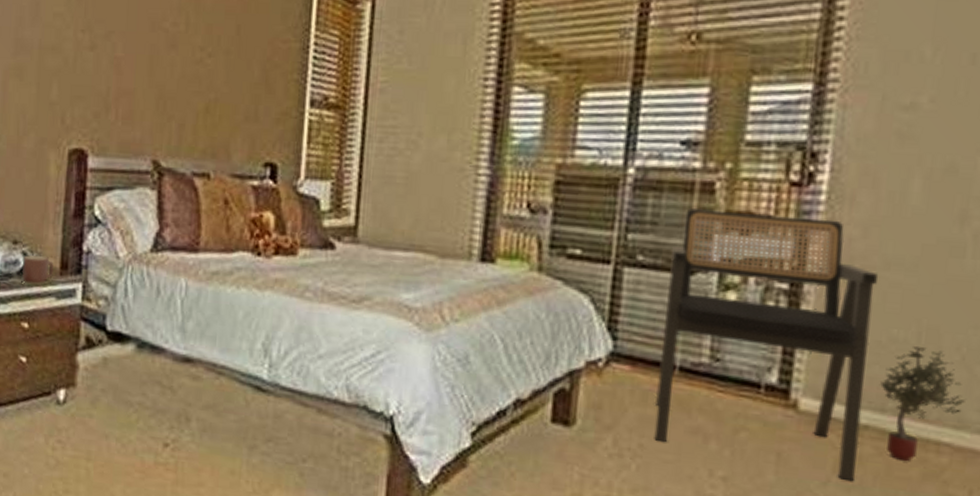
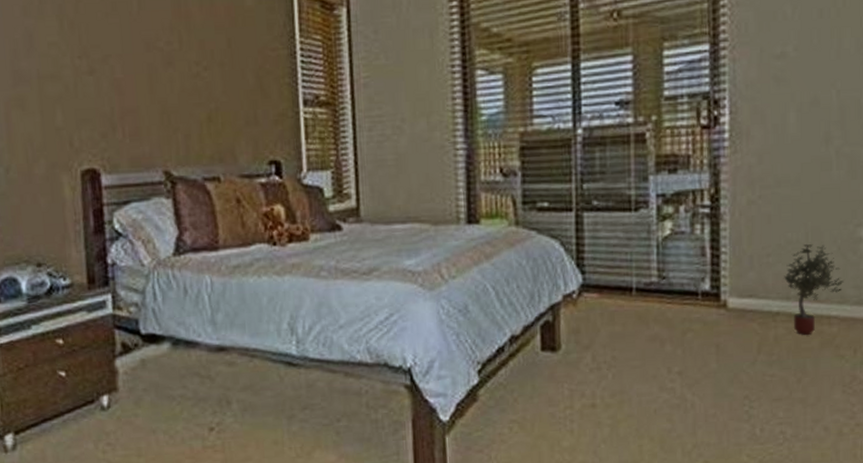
mug: present [21,255,54,286] -> none [49,273,81,303]
armchair: present [654,207,879,482] -> none [619,152,775,359]

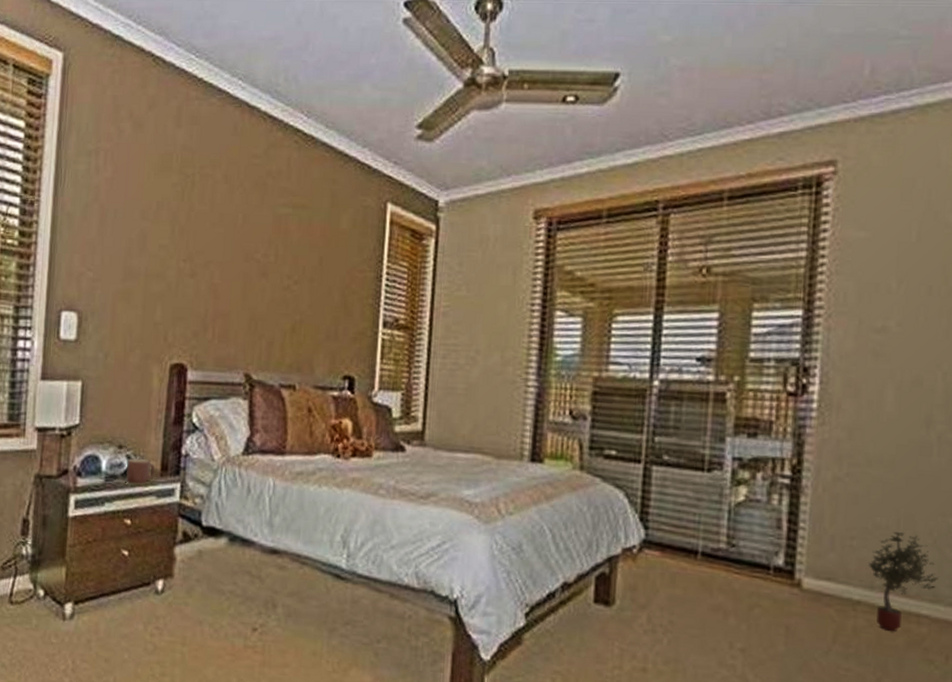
mug: none [49,273,81,303] -> present [125,458,155,486]

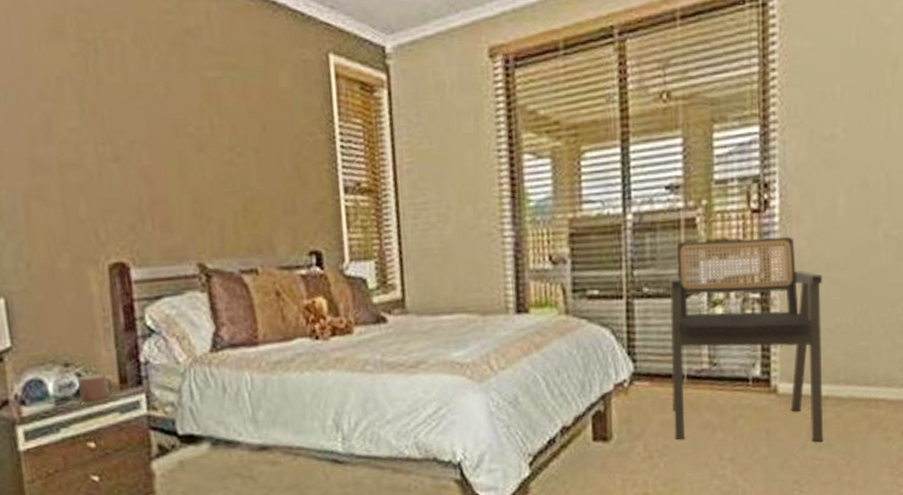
armchair: none [682,414,863,651] -> present [670,236,824,443]
potted tree: present [869,532,939,631] -> none [833,328,892,418]

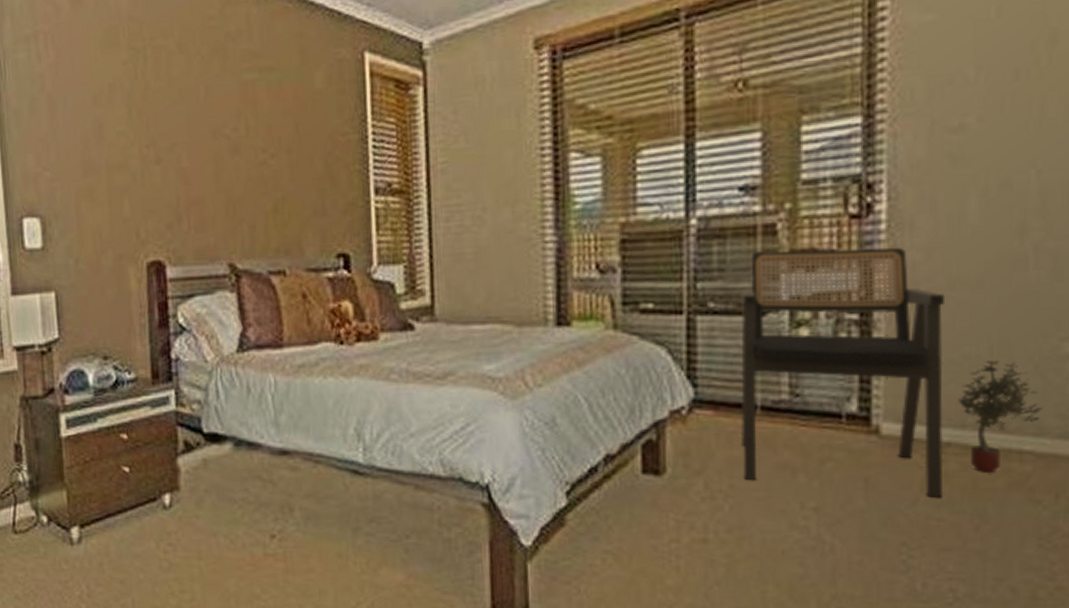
mug: present [77,373,113,405] -> none [114,367,145,397]
potted tree: none [833,328,892,418] -> present [958,361,1043,472]

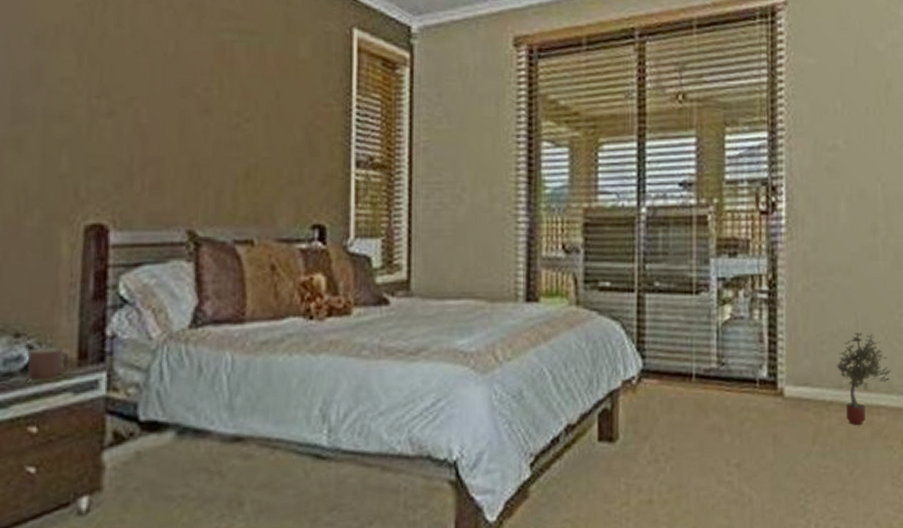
mug: none [114,367,145,397] -> present [26,346,69,382]
armchair: present [740,247,946,499] -> none [679,237,828,450]

